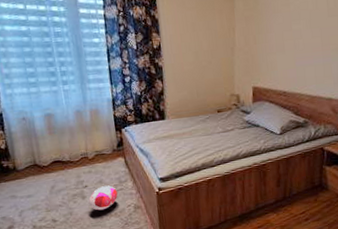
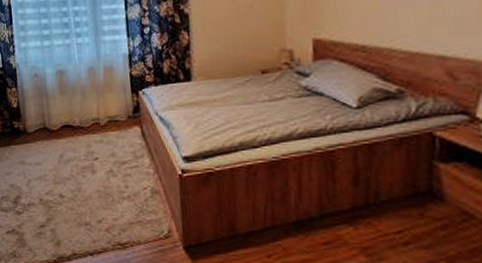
plush toy: present [88,185,118,211] -> none [99,160,132,190]

